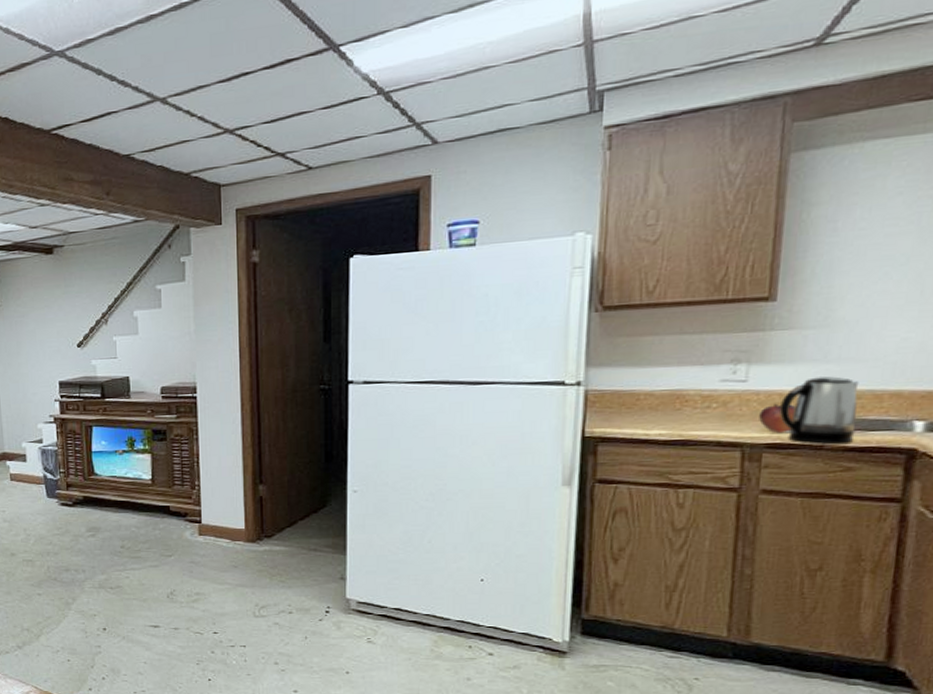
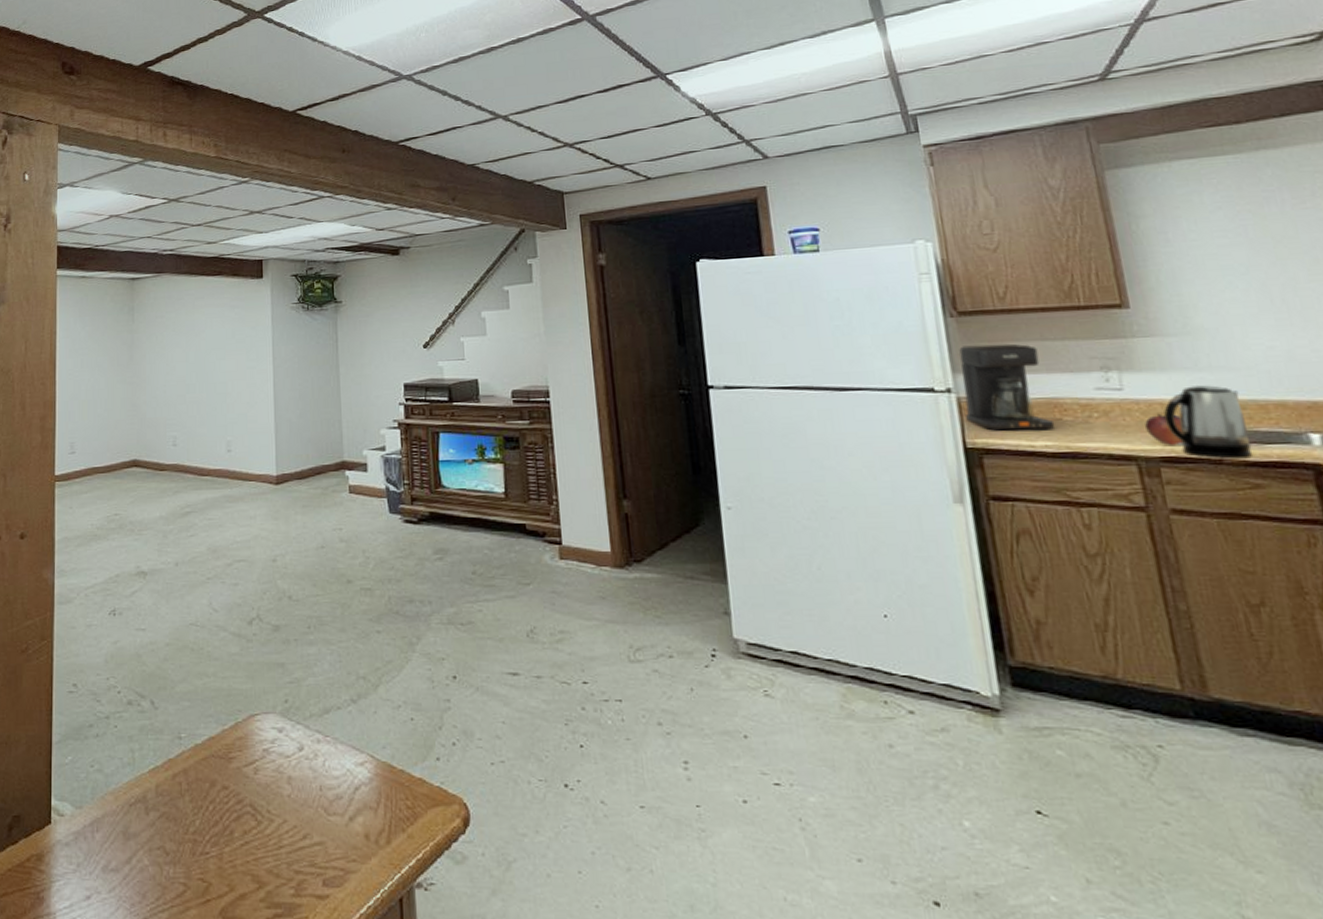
coffee maker: none [590,337,674,421] -> present [959,343,1055,431]

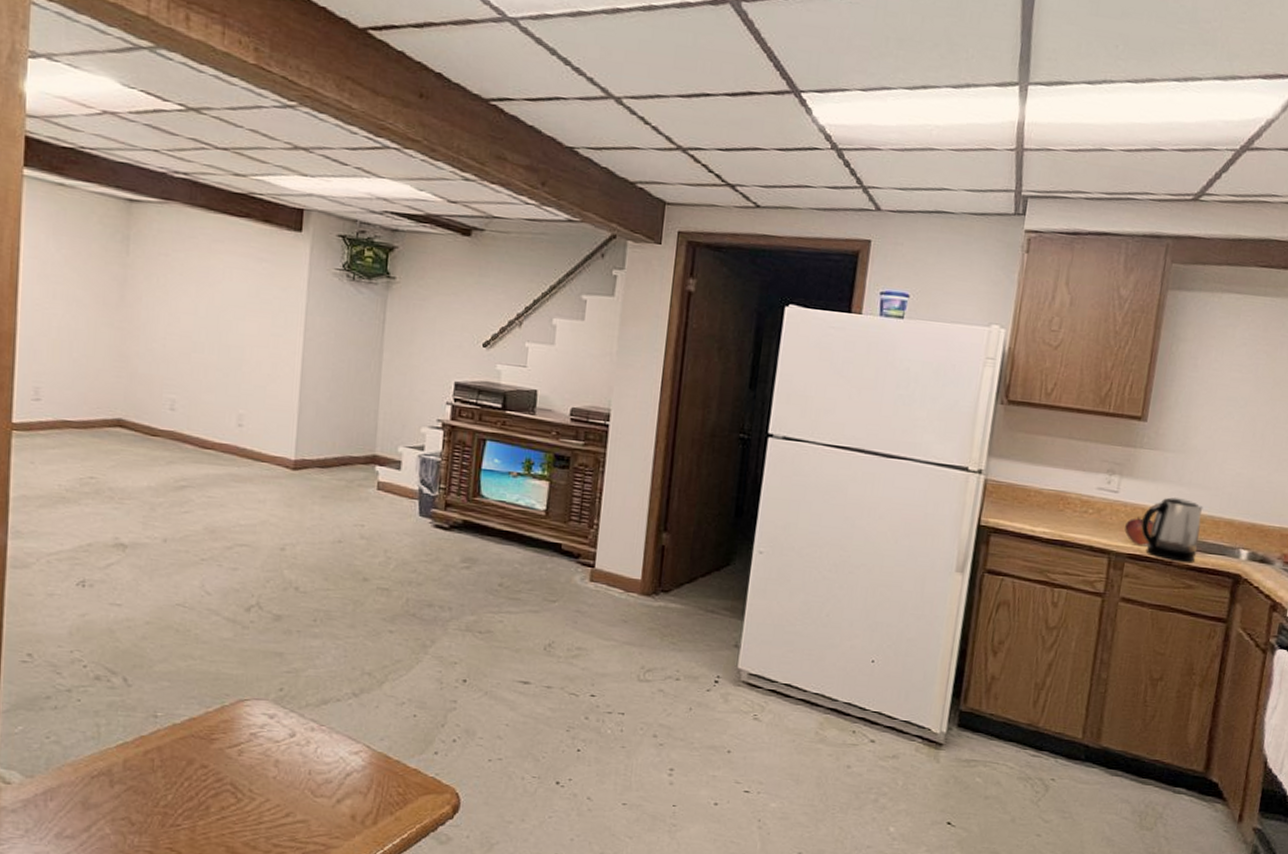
coffee maker: present [959,343,1055,431] -> none [987,433,1063,518]

